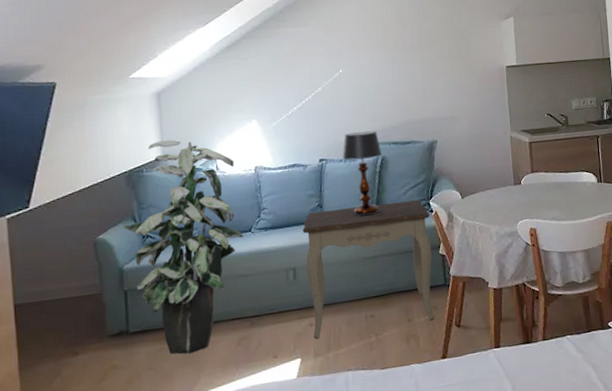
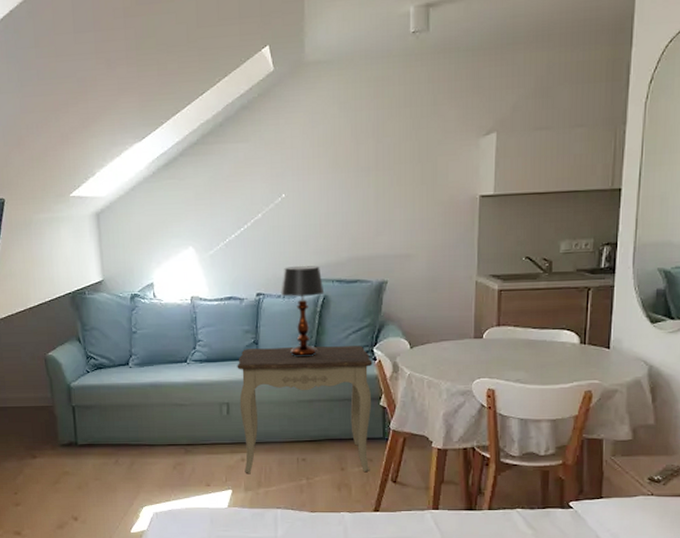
indoor plant: present [122,140,243,355] -> none [68,263,179,470]

